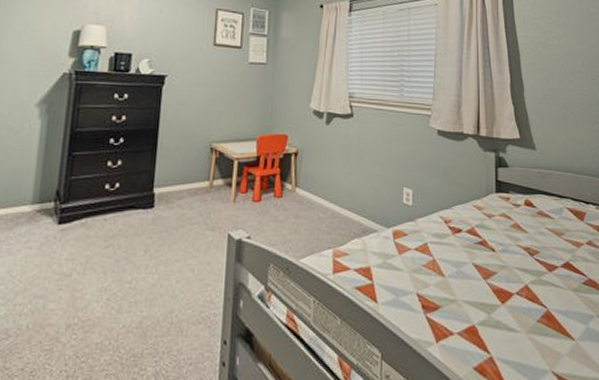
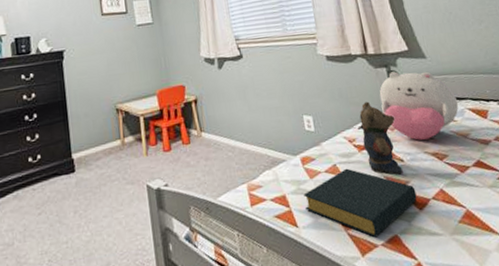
hardback book: none [388,249,501,325] -> present [303,168,418,238]
teddy bear: none [456,184,495,264] -> present [358,101,403,175]
plush toy: none [483,158,559,232] -> present [379,71,459,140]

